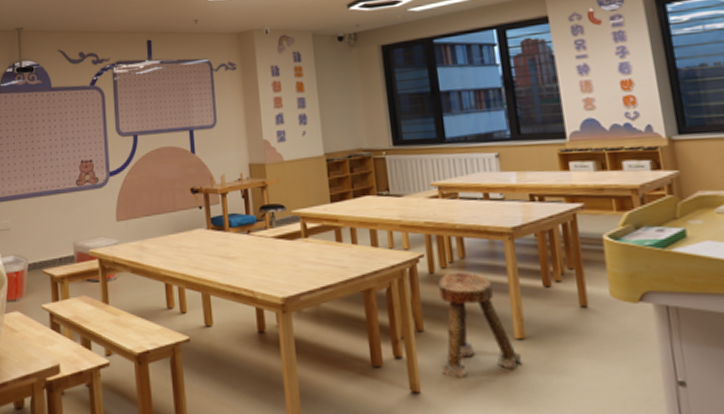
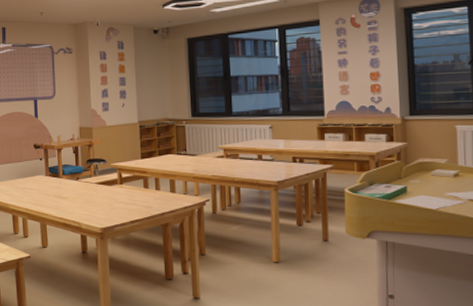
stool: present [437,273,523,378] -> none [217,214,277,289]

